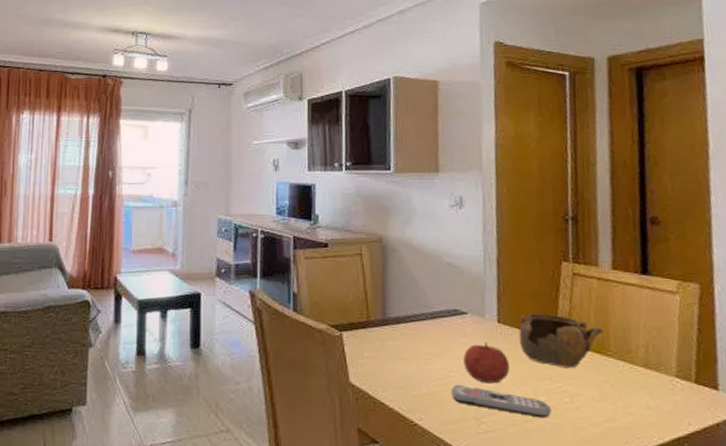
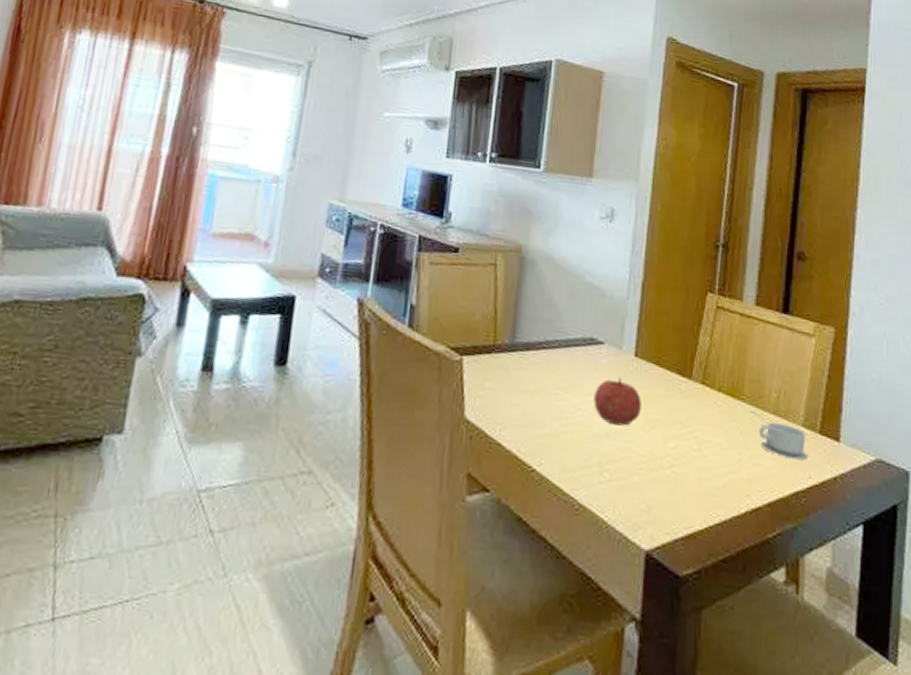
remote control: present [452,384,552,418] -> none [577,424,679,467]
teapot: present [518,313,604,369] -> none [654,347,740,413]
teacup: none [619,365,686,409] -> present [751,410,809,461]

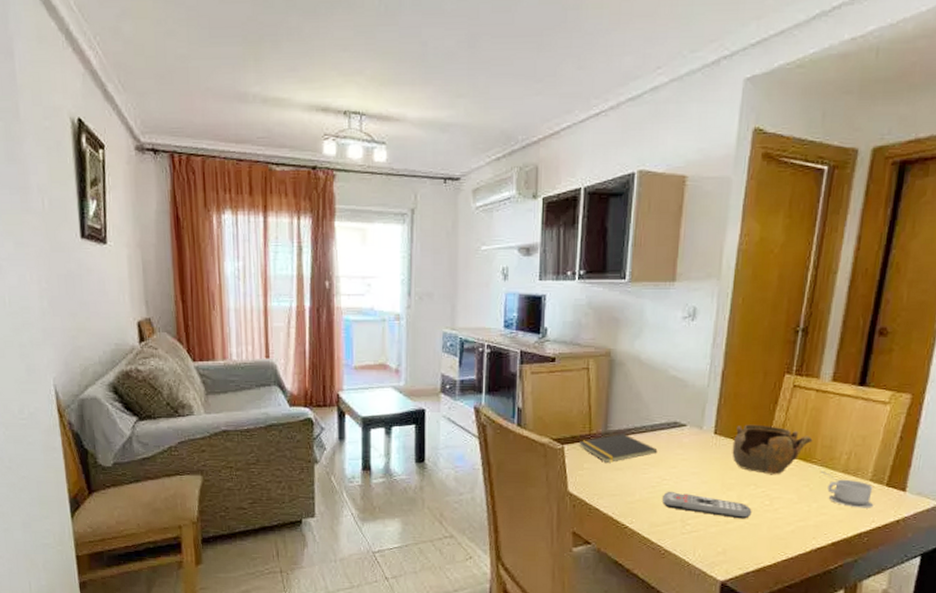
notepad: none [480,347,572,383] -> present [578,434,658,463]
remote control: none [577,424,679,467] -> present [663,491,752,519]
fruit: present [593,377,641,426] -> none [677,452,720,490]
teapot: none [654,347,740,413] -> present [732,424,813,475]

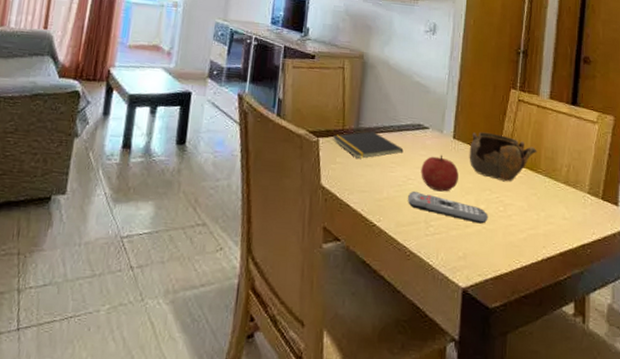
fruit: none [677,452,720,490] -> present [421,154,459,192]
teacup: present [821,471,874,508] -> none [546,181,593,220]

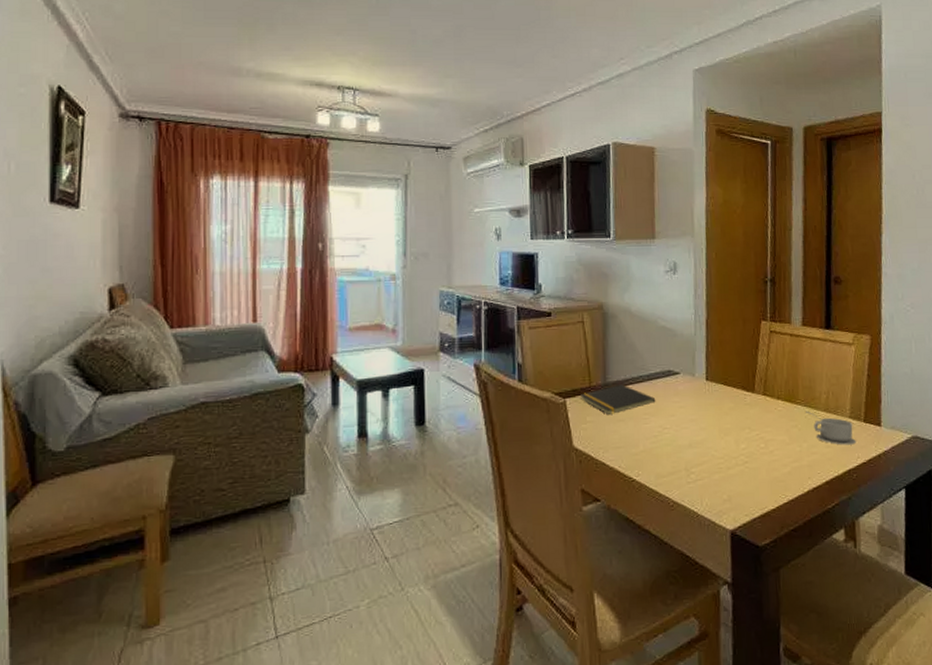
remote control: present [408,190,488,224] -> none [666,439,750,464]
fruit: present [421,154,459,192] -> none [676,399,716,437]
teapot: present [469,132,537,182] -> none [724,369,794,418]
teacup: none [546,181,593,220] -> present [806,411,856,445]

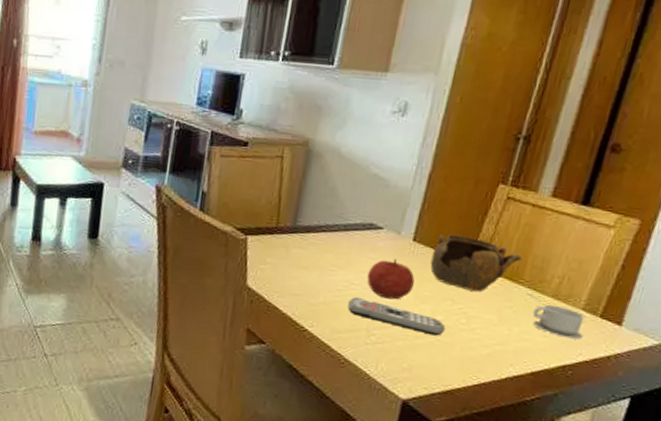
notepad: present [579,384,656,414] -> none [263,230,349,260]
remote control: none [666,439,750,464] -> present [348,296,446,336]
fruit: none [676,399,716,437] -> present [367,258,415,300]
teapot: none [724,369,794,418] -> present [430,234,522,293]

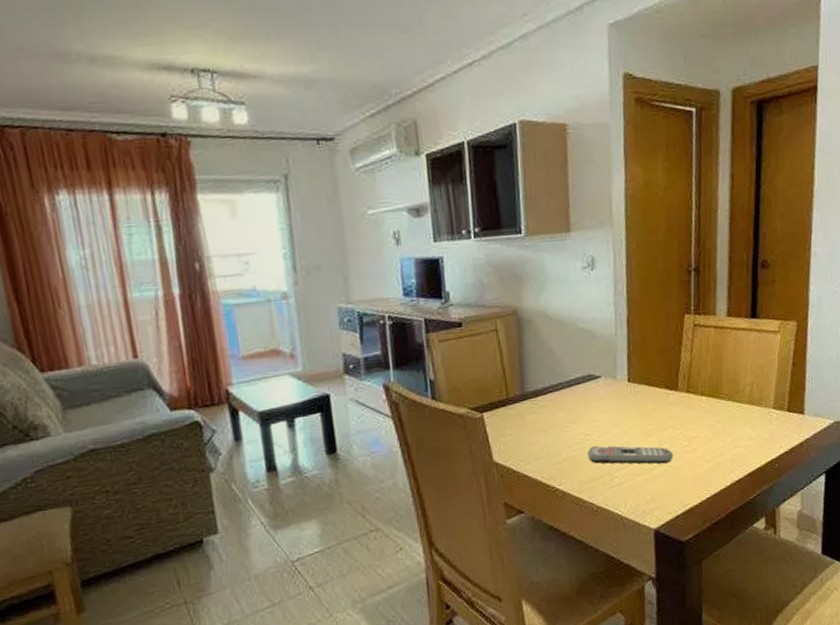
fruit: present [367,258,415,300] -> none [597,402,638,441]
teapot: present [430,234,522,293] -> none [646,367,718,416]
teacup: present [527,293,585,340] -> none [729,405,779,437]

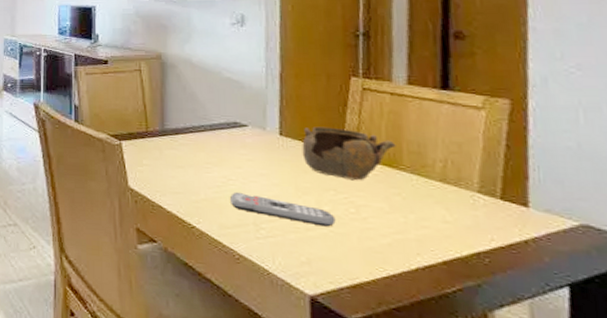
teapot: none [646,367,718,416] -> present [302,126,396,181]

